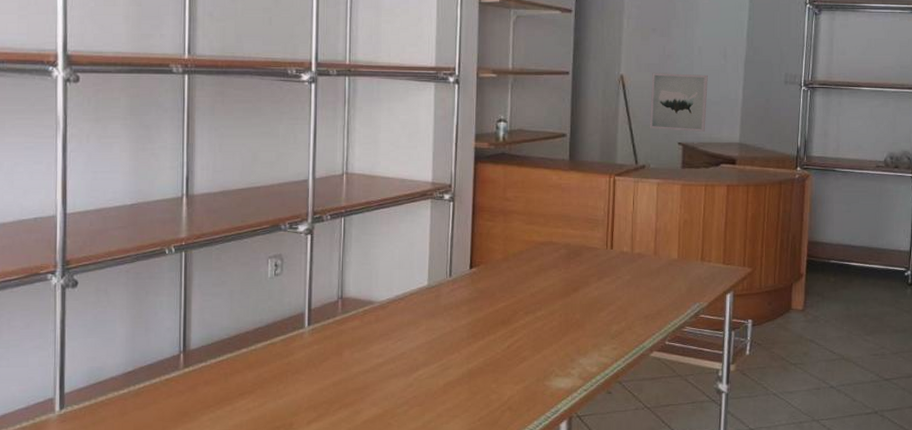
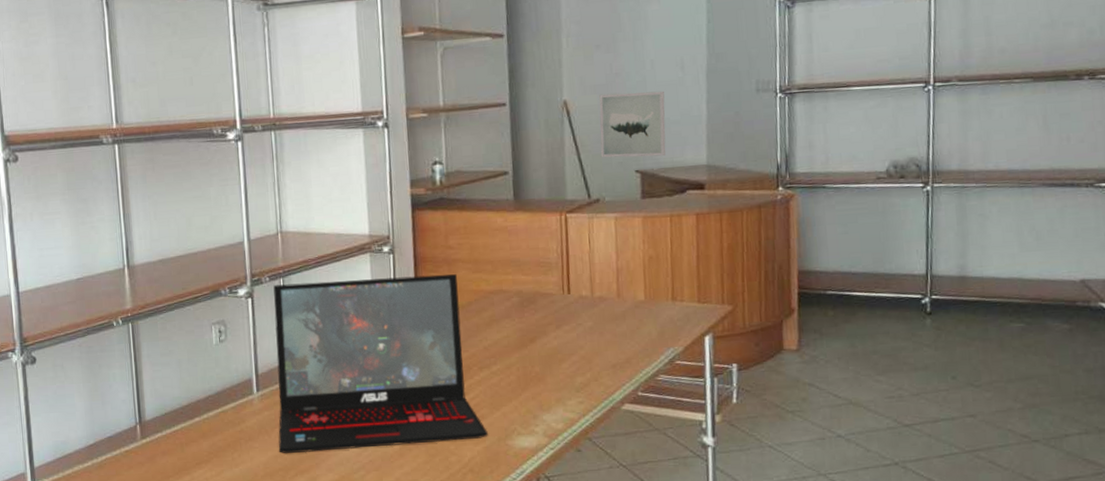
laptop: none [324,223,528,387] -> present [273,273,488,453]

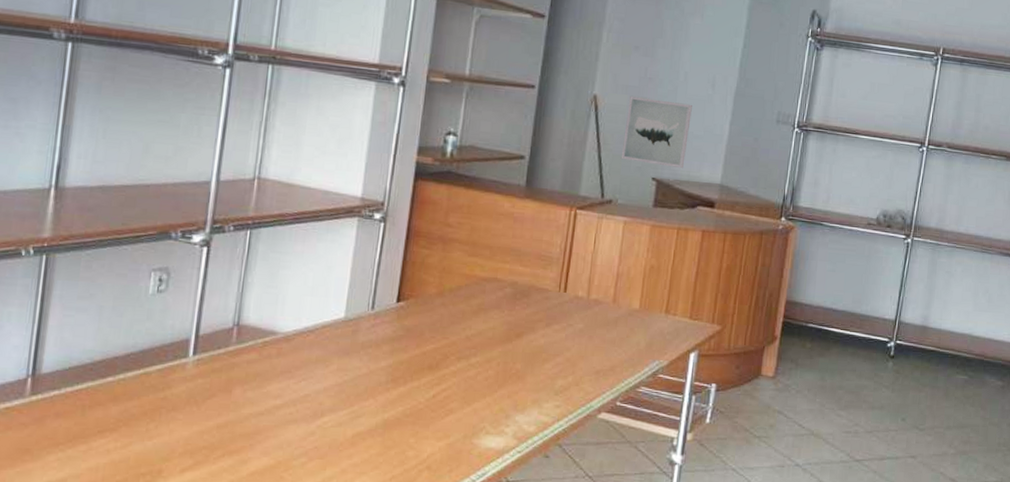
laptop: present [273,273,488,453] -> none [206,236,454,434]

